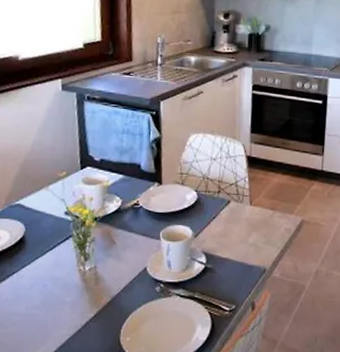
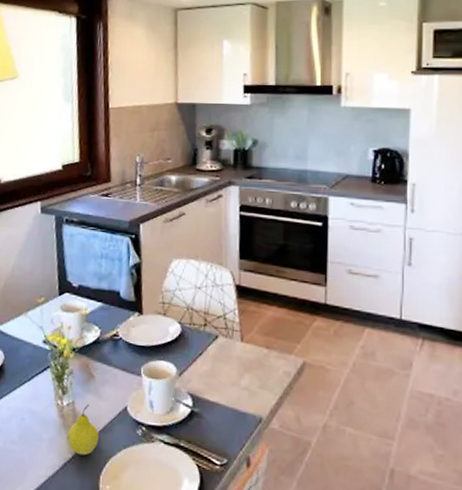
fruit: none [89,267,120,313] -> present [67,404,99,456]

